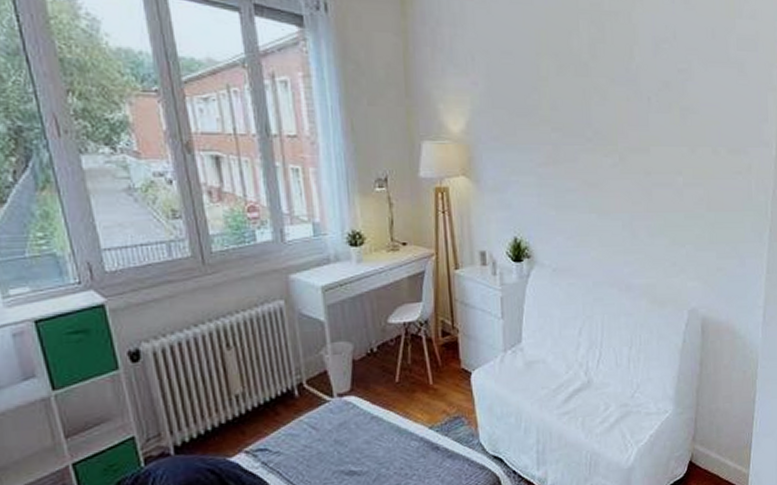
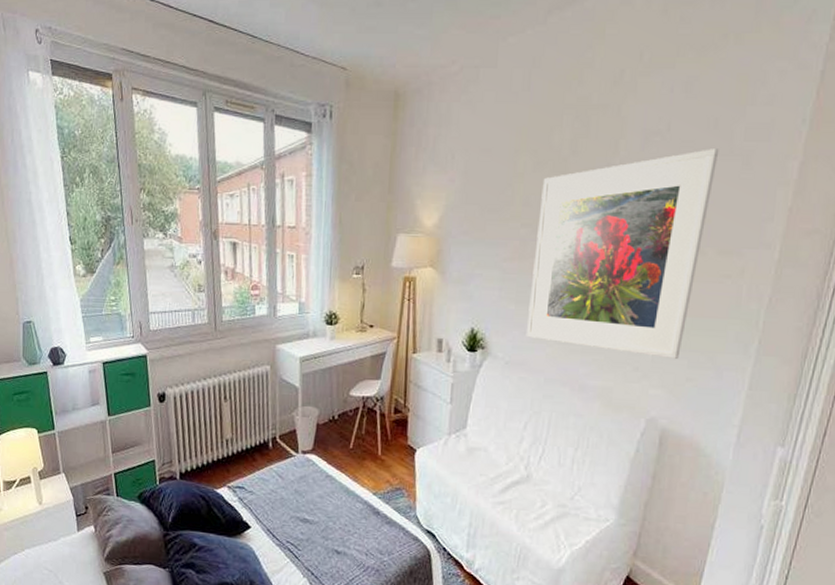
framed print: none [567,55,719,252] -> present [525,147,719,359]

